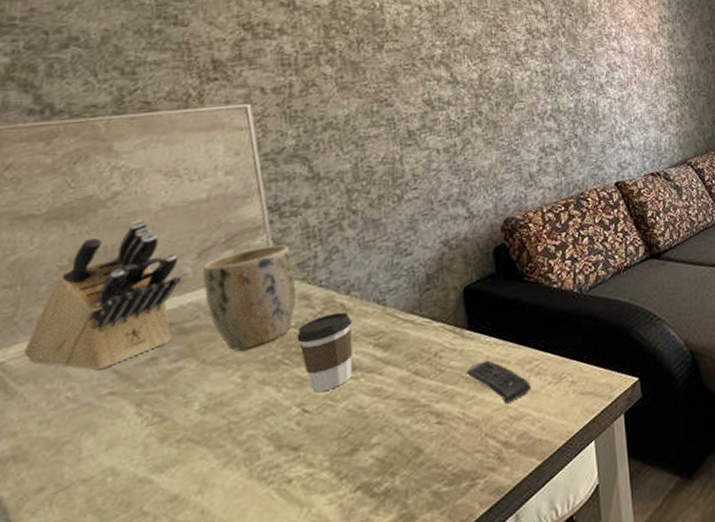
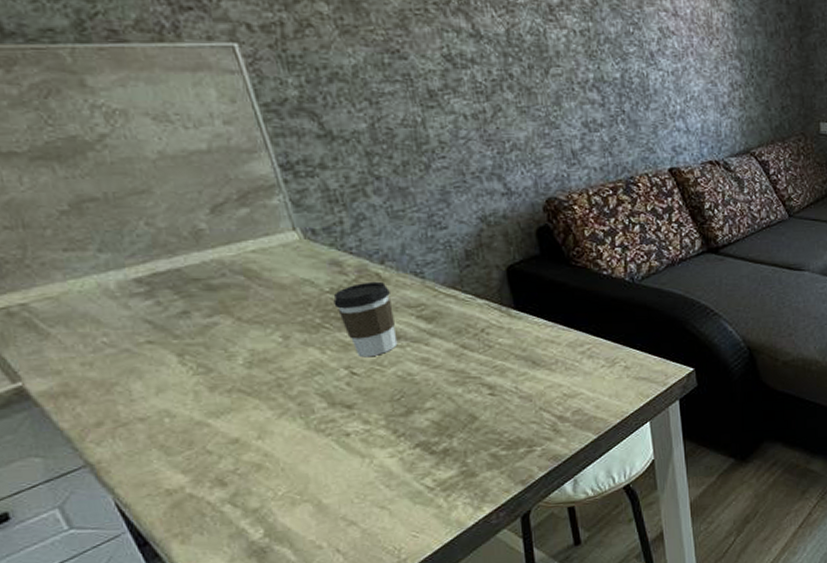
knife block: present [24,220,181,371] -> none [45,167,200,319]
plant pot: present [202,245,296,351] -> none [219,207,327,311]
remote control: present [465,360,531,405] -> none [515,340,583,383]

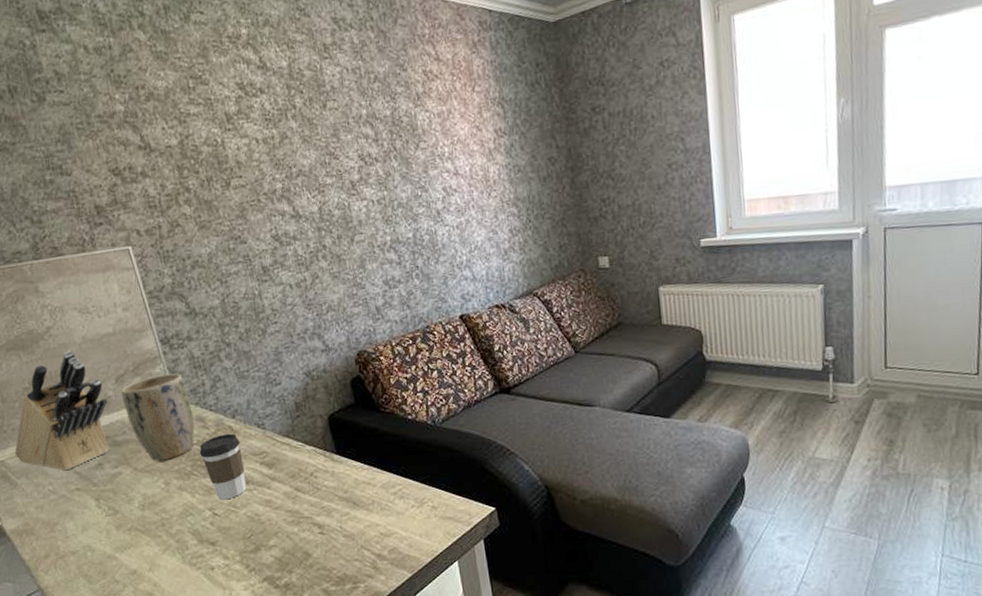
knife block: none [45,167,200,319] -> present [15,350,109,471]
plant pot: none [219,207,327,311] -> present [121,373,195,462]

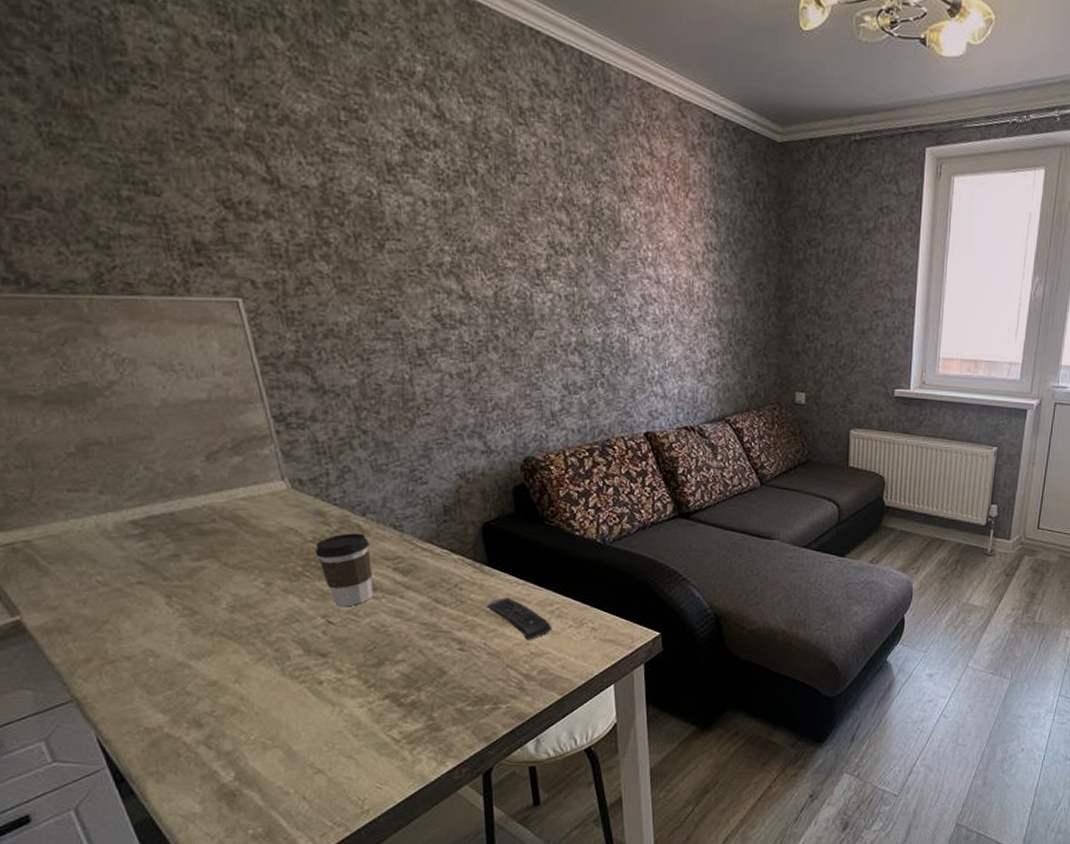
knife block: present [15,350,109,471] -> none [48,414,192,560]
plant pot: present [121,373,195,462] -> none [213,457,311,558]
remote control: none [338,482,396,523] -> present [486,597,551,641]

